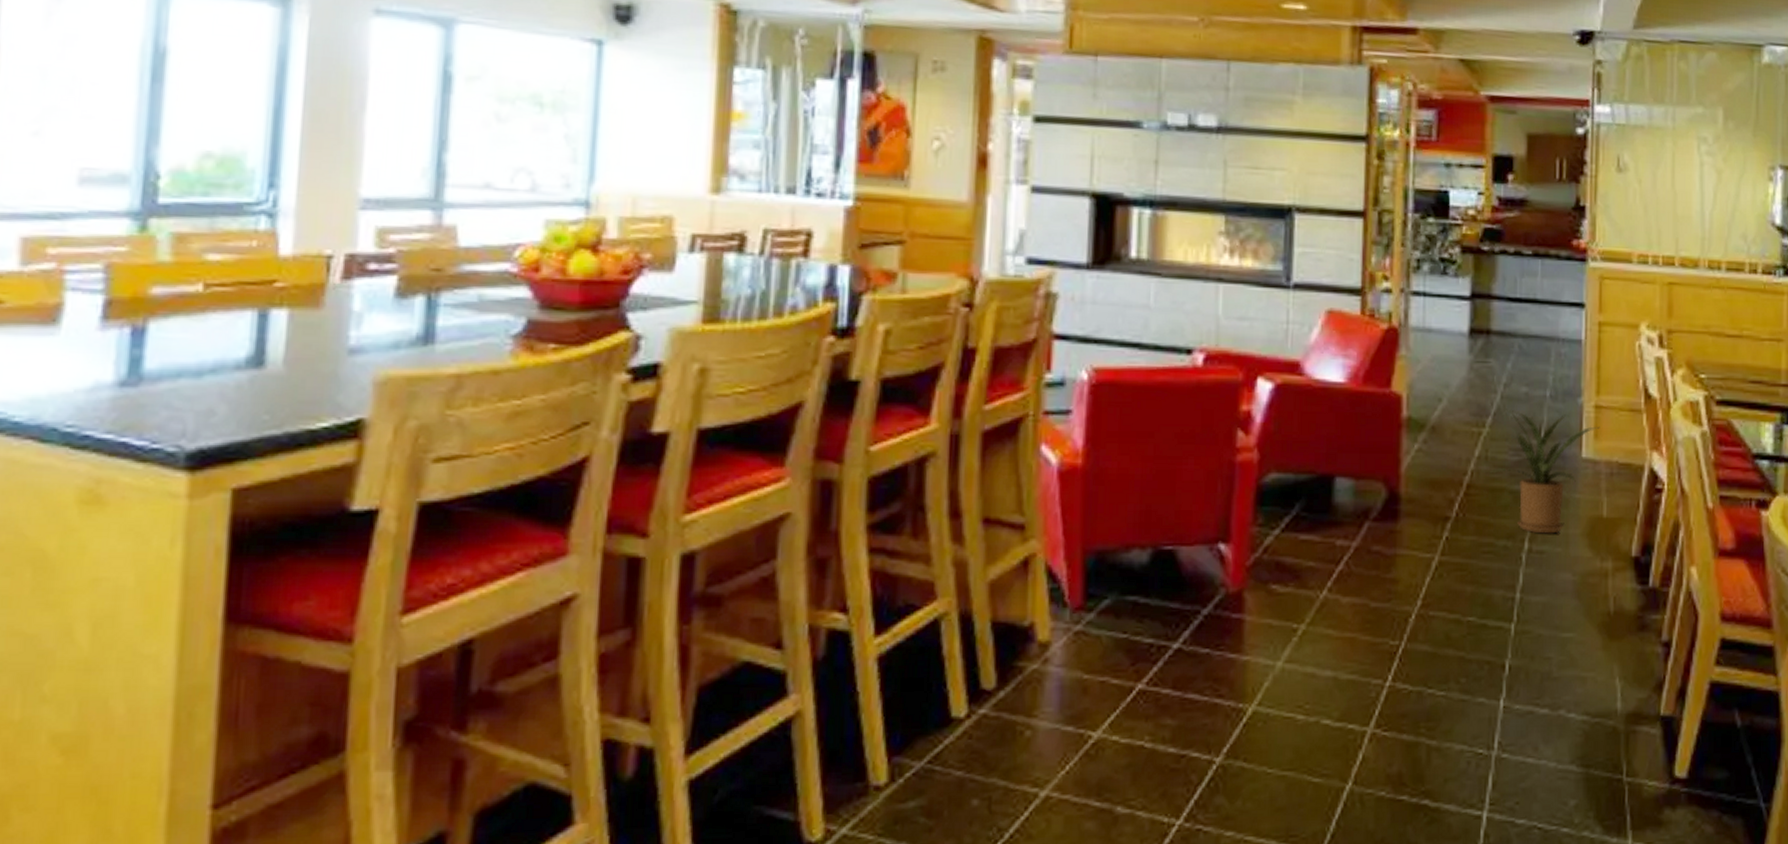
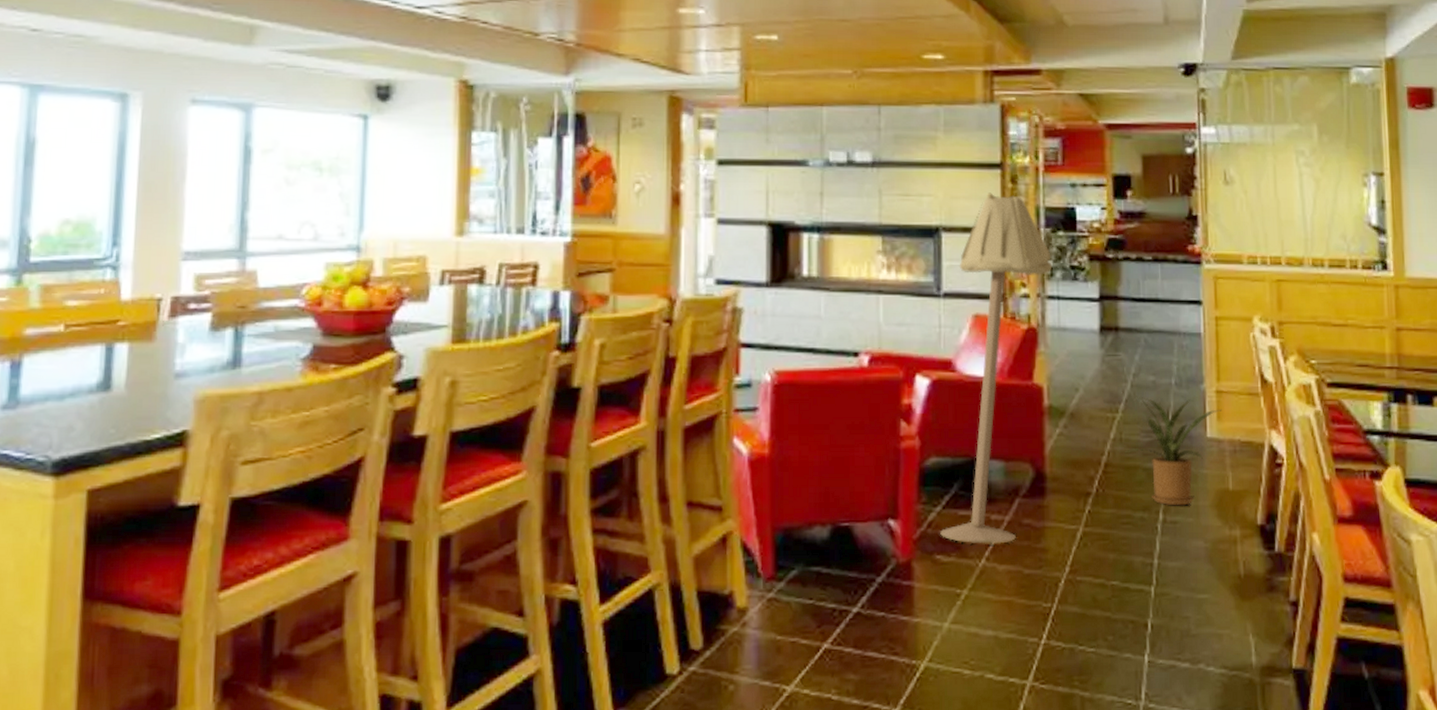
floor lamp: none [1277,169,1420,575] -> present [940,192,1053,545]

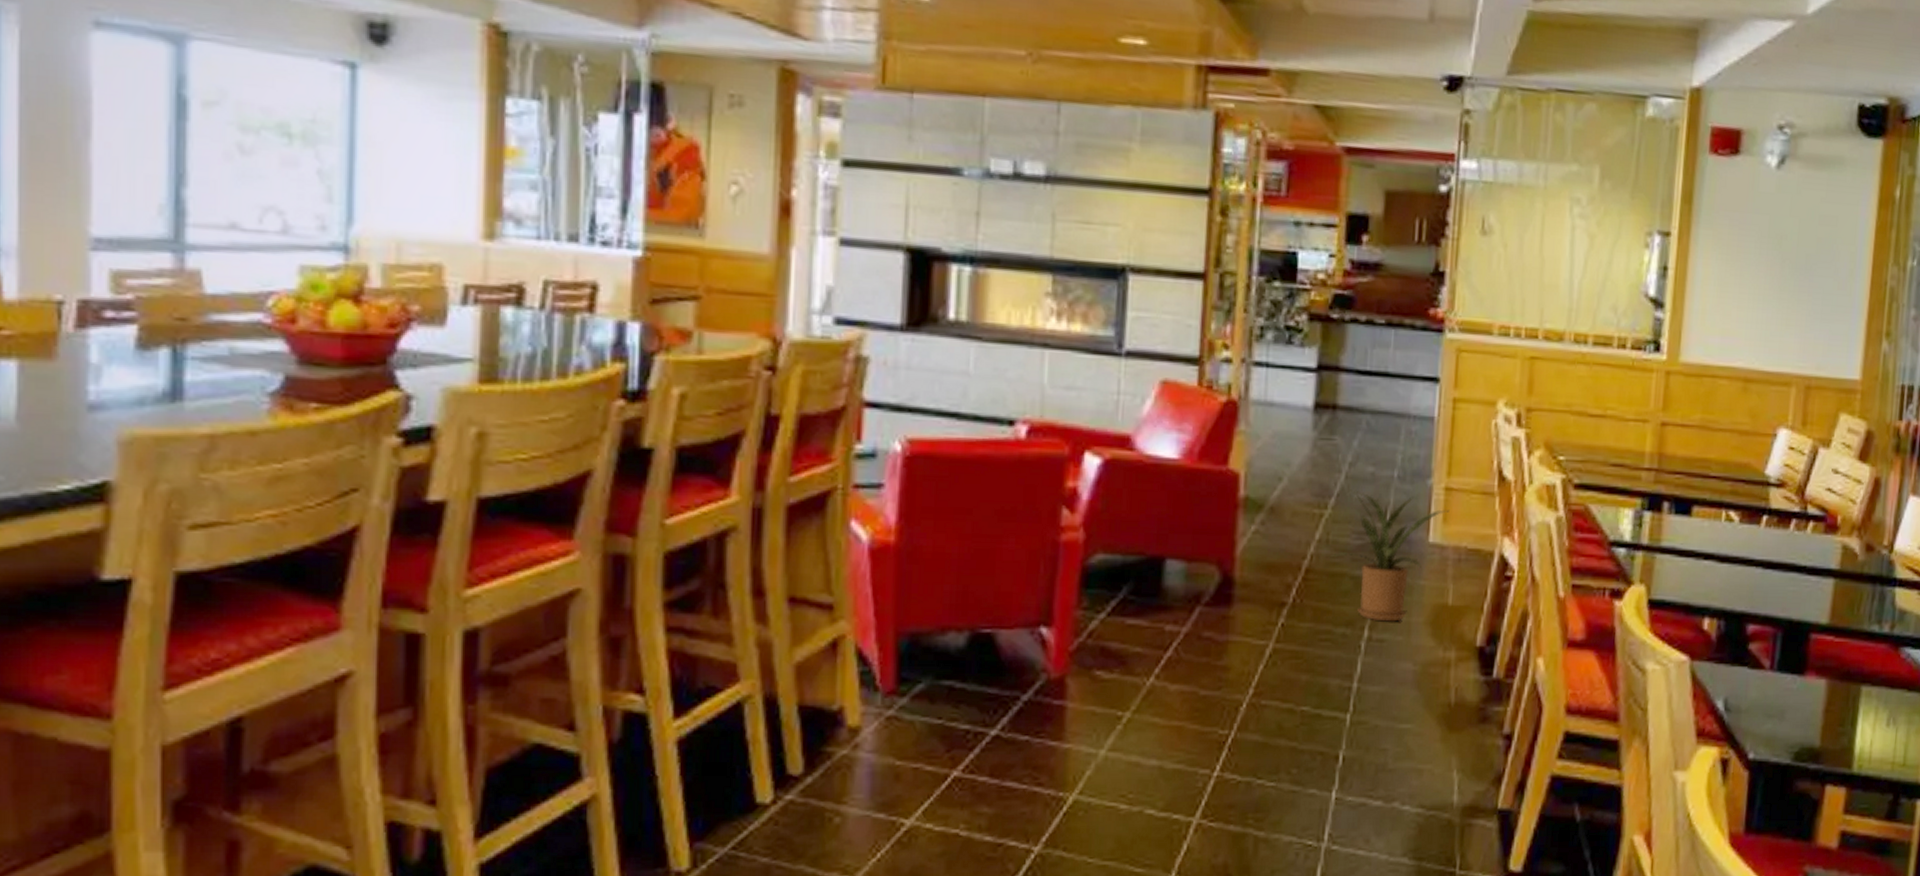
floor lamp: present [940,192,1053,545] -> none [1102,226,1263,661]

